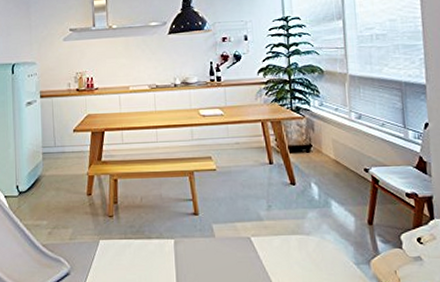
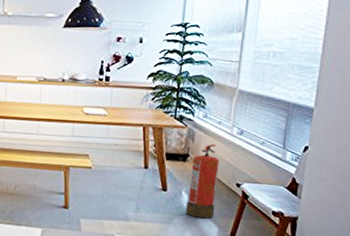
fire extinguisher: none [316,131,348,209] -> present [186,144,220,219]

